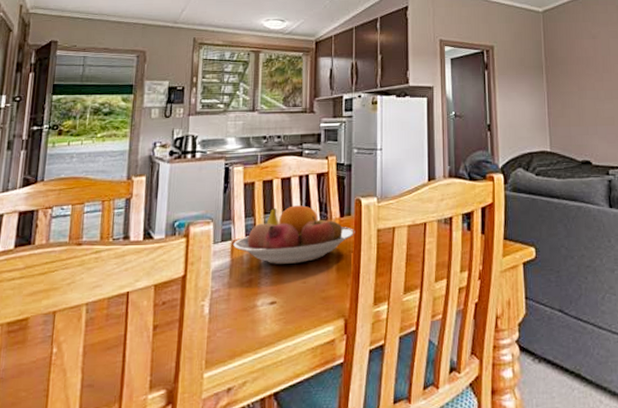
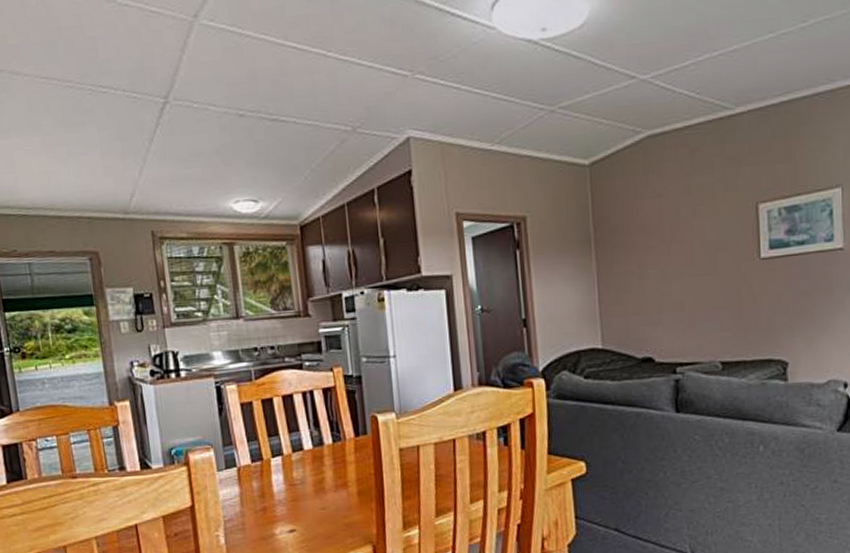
fruit bowl: present [233,205,355,264] -> none [239,425,374,491]

